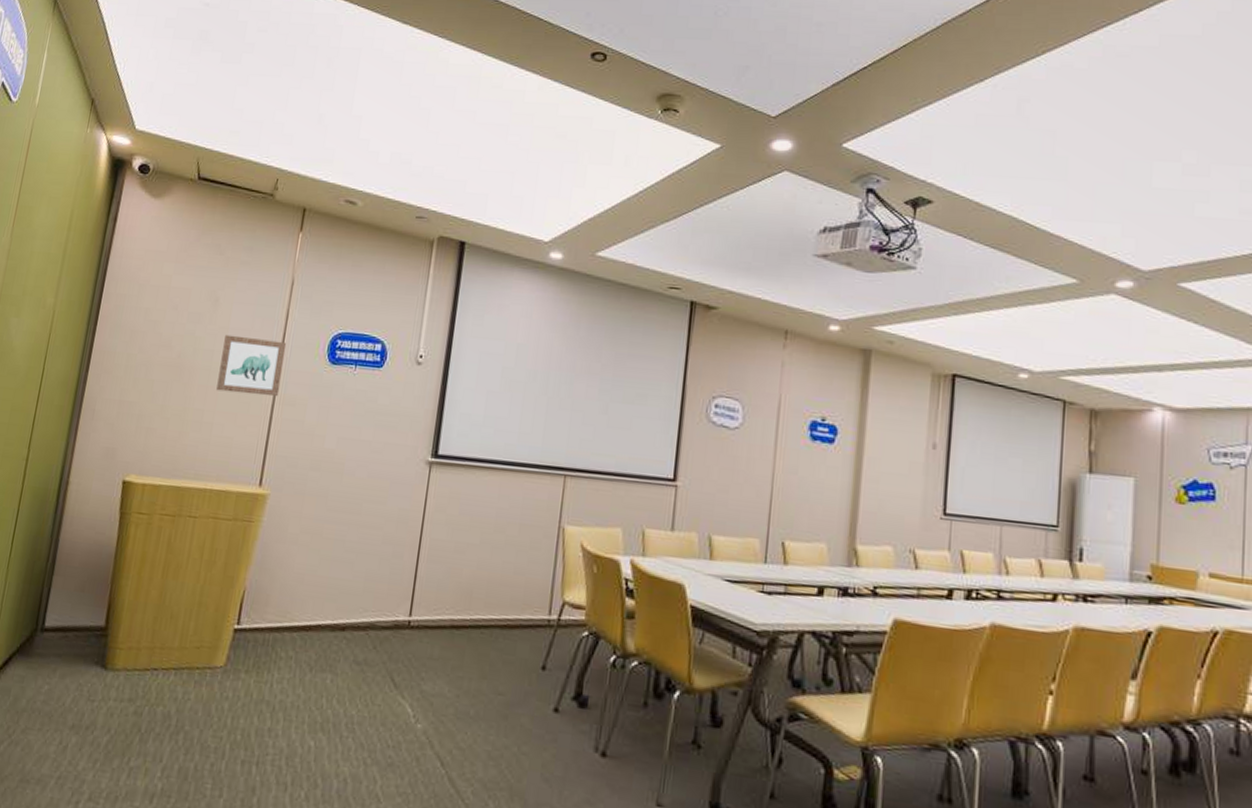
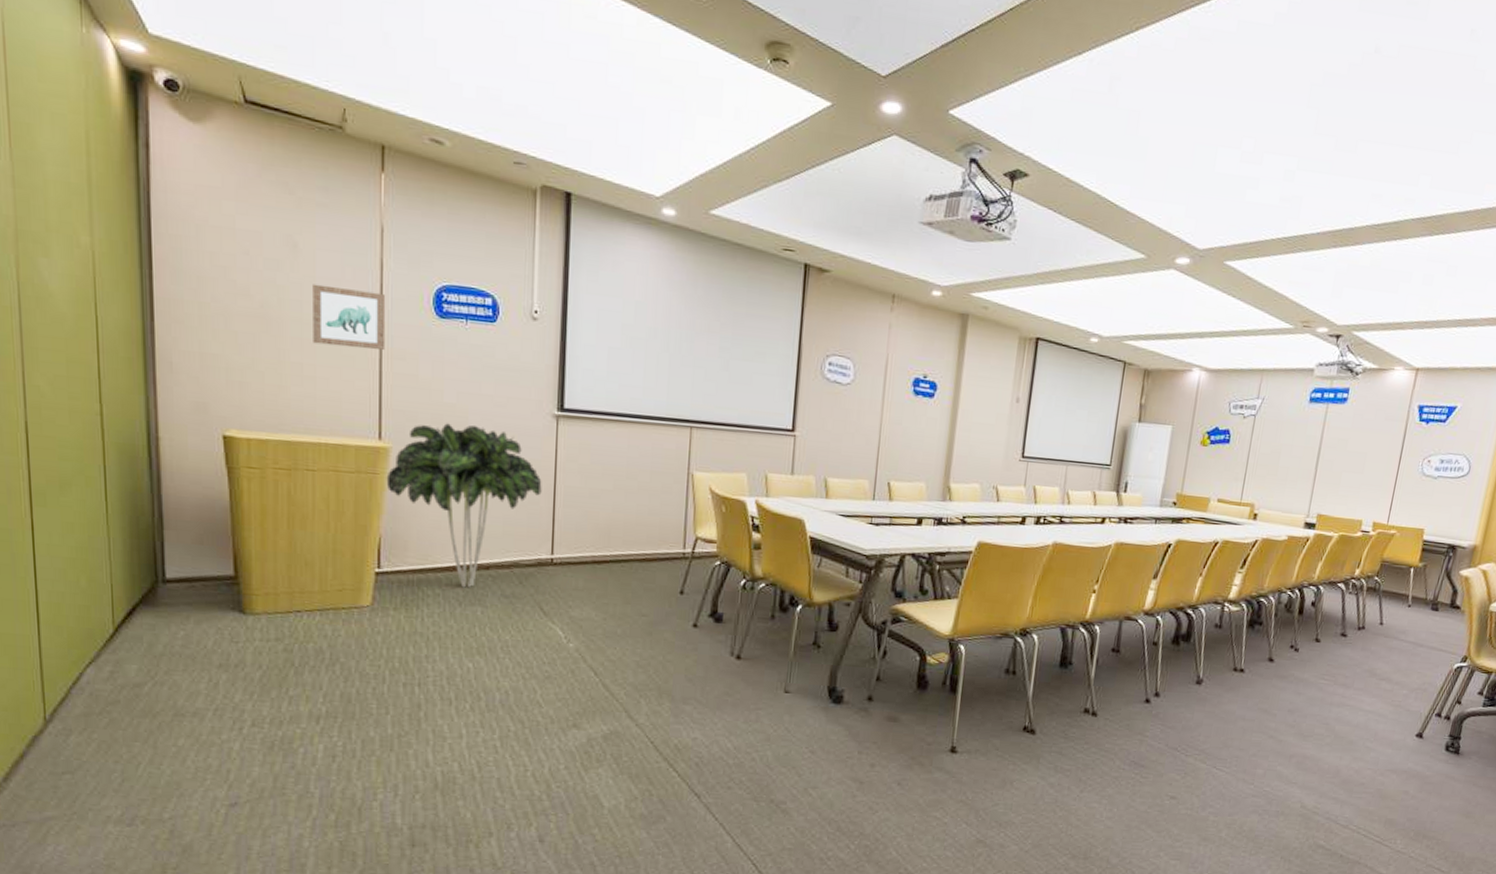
indoor plant: none [259,469,409,652] -> present [386,423,542,588]

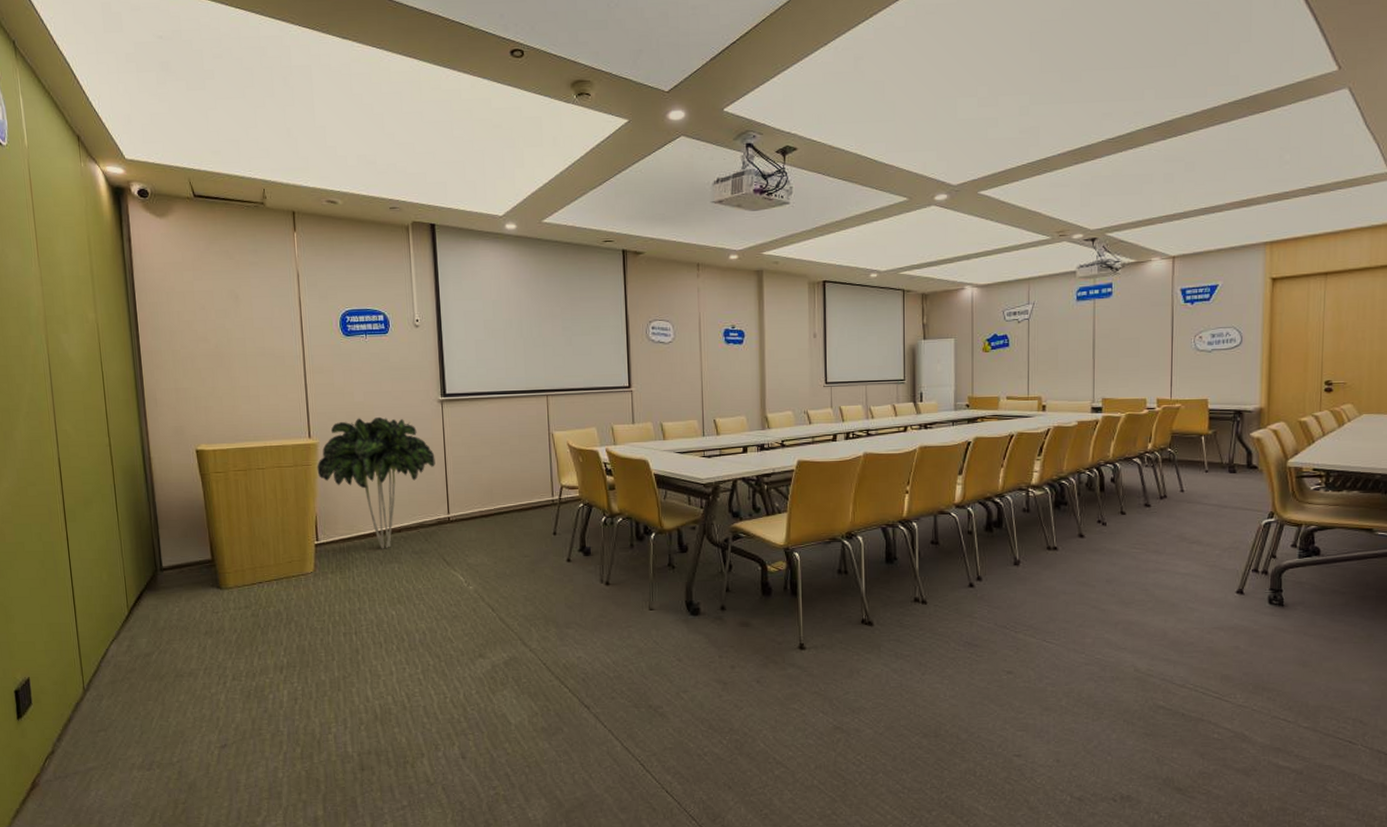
wall art: present [313,284,386,351] -> none [251,323,308,370]

